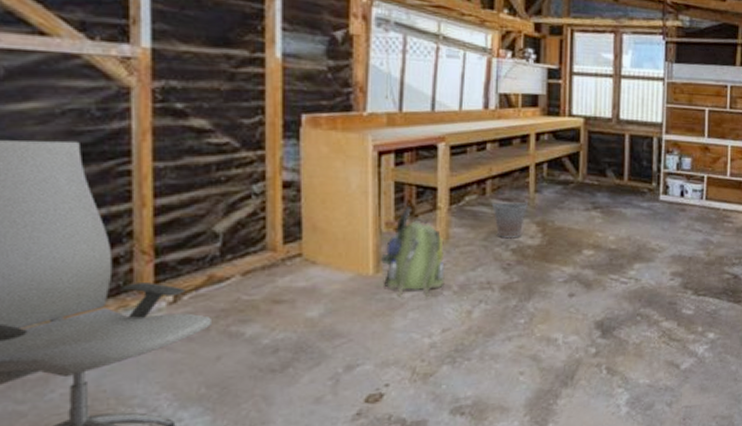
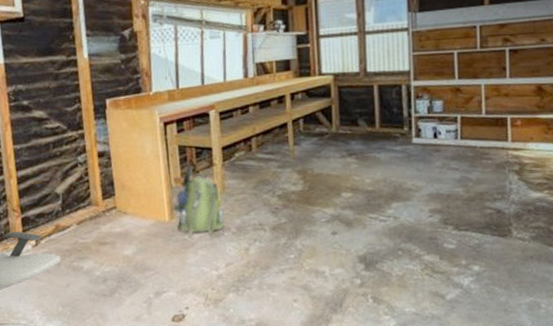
bucket: present [491,201,528,237] -> none [257,153,289,186]

